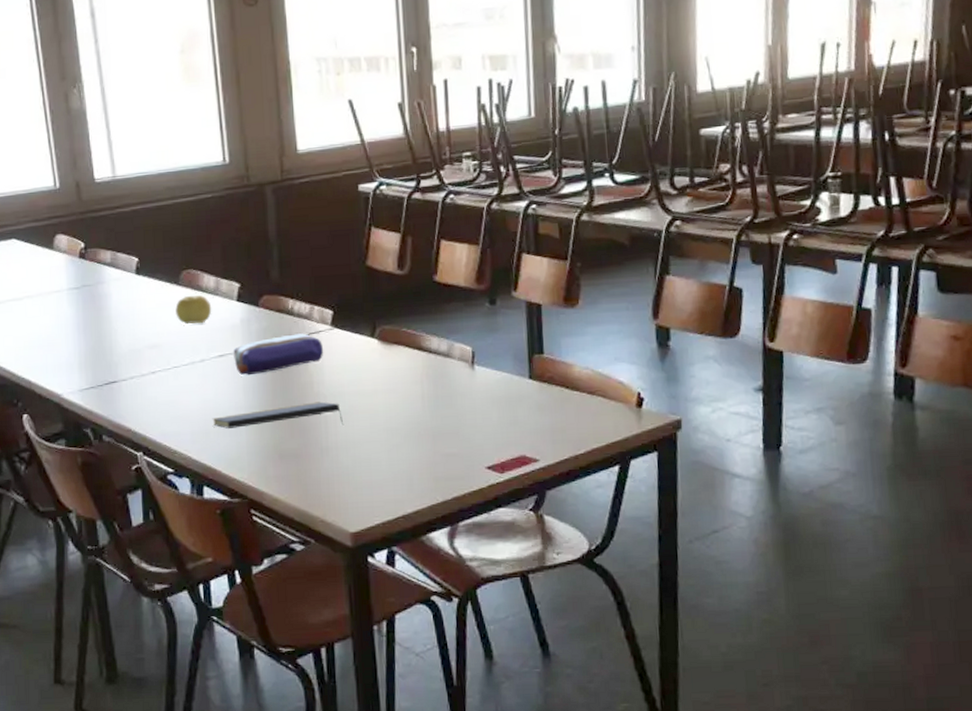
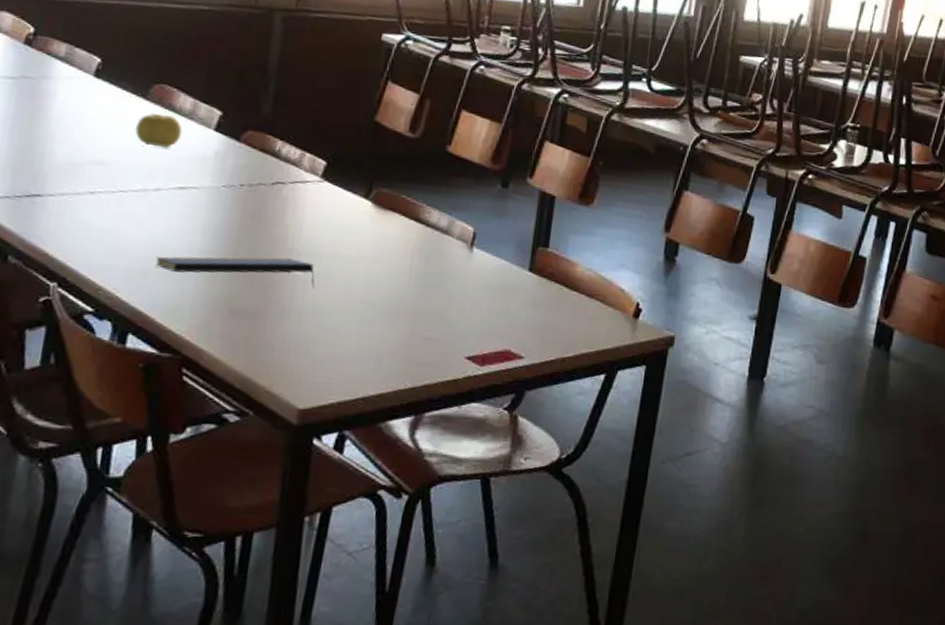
pencil case: present [233,333,324,376] -> none [197,178,308,217]

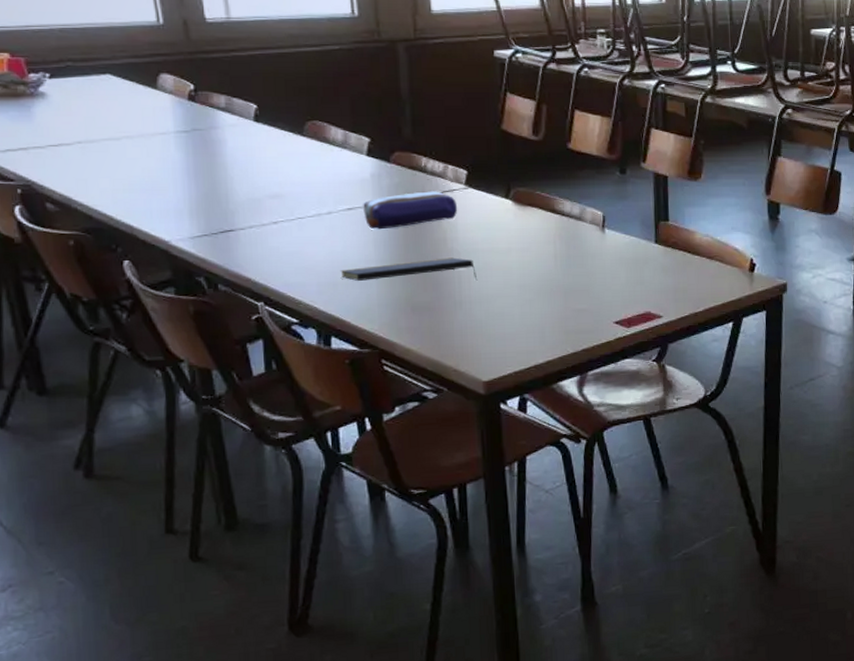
fruit: present [135,112,183,148] -> none [299,146,340,176]
pencil case: none [197,178,308,217] -> present [363,191,458,230]

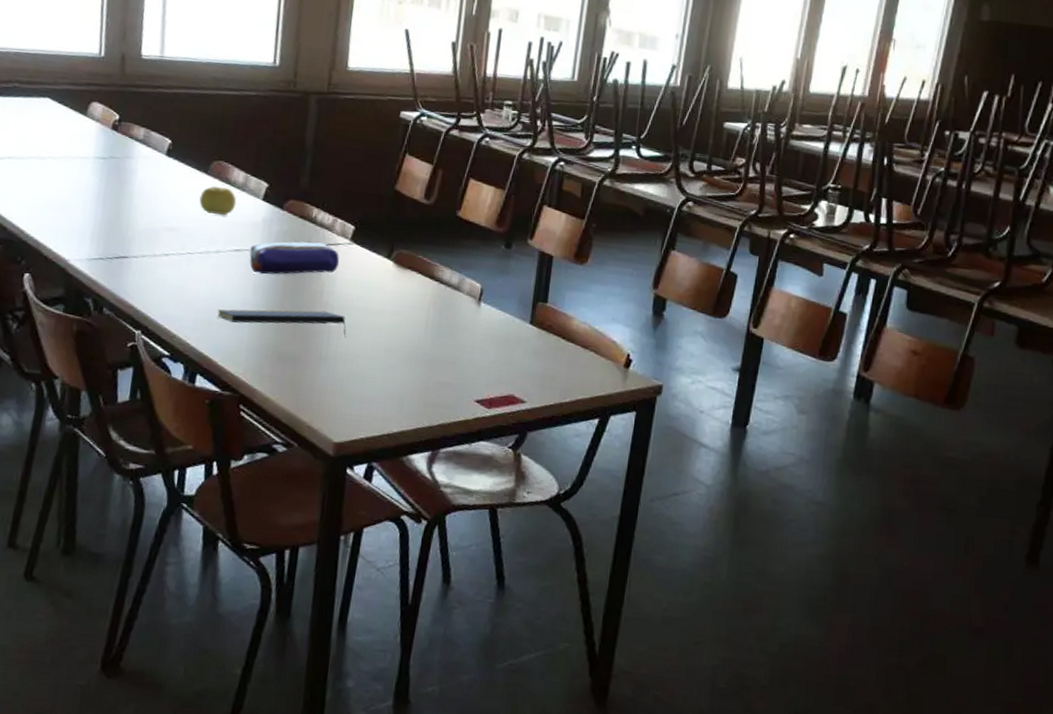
fruit: none [299,146,340,176] -> present [199,185,237,216]

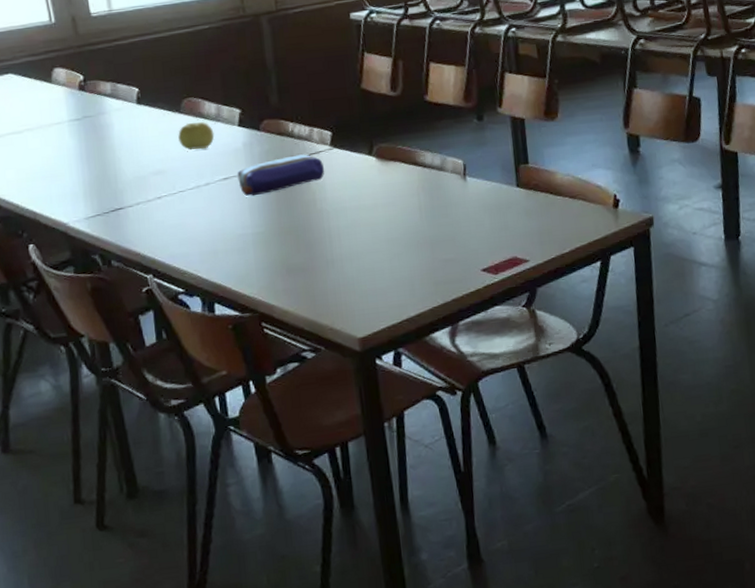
notepad: present [217,309,347,338] -> none [219,217,348,248]

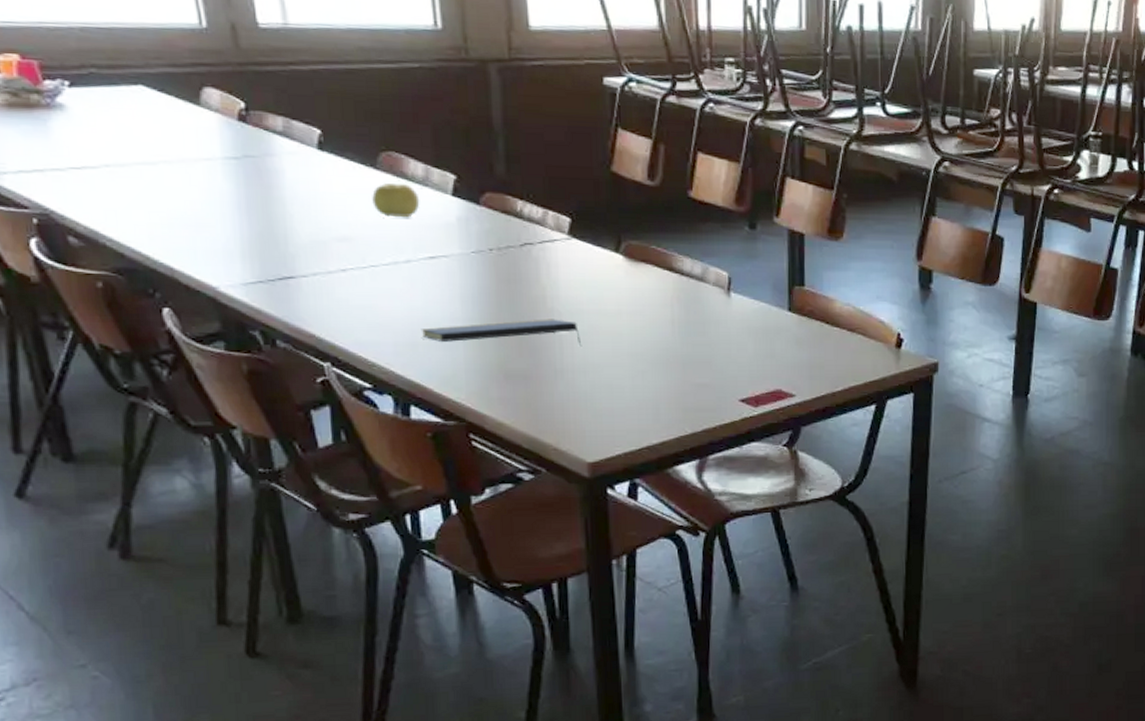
notepad: none [219,217,348,248] -> present [420,319,582,347]
pencil case: present [237,154,325,197] -> none [448,240,560,283]

